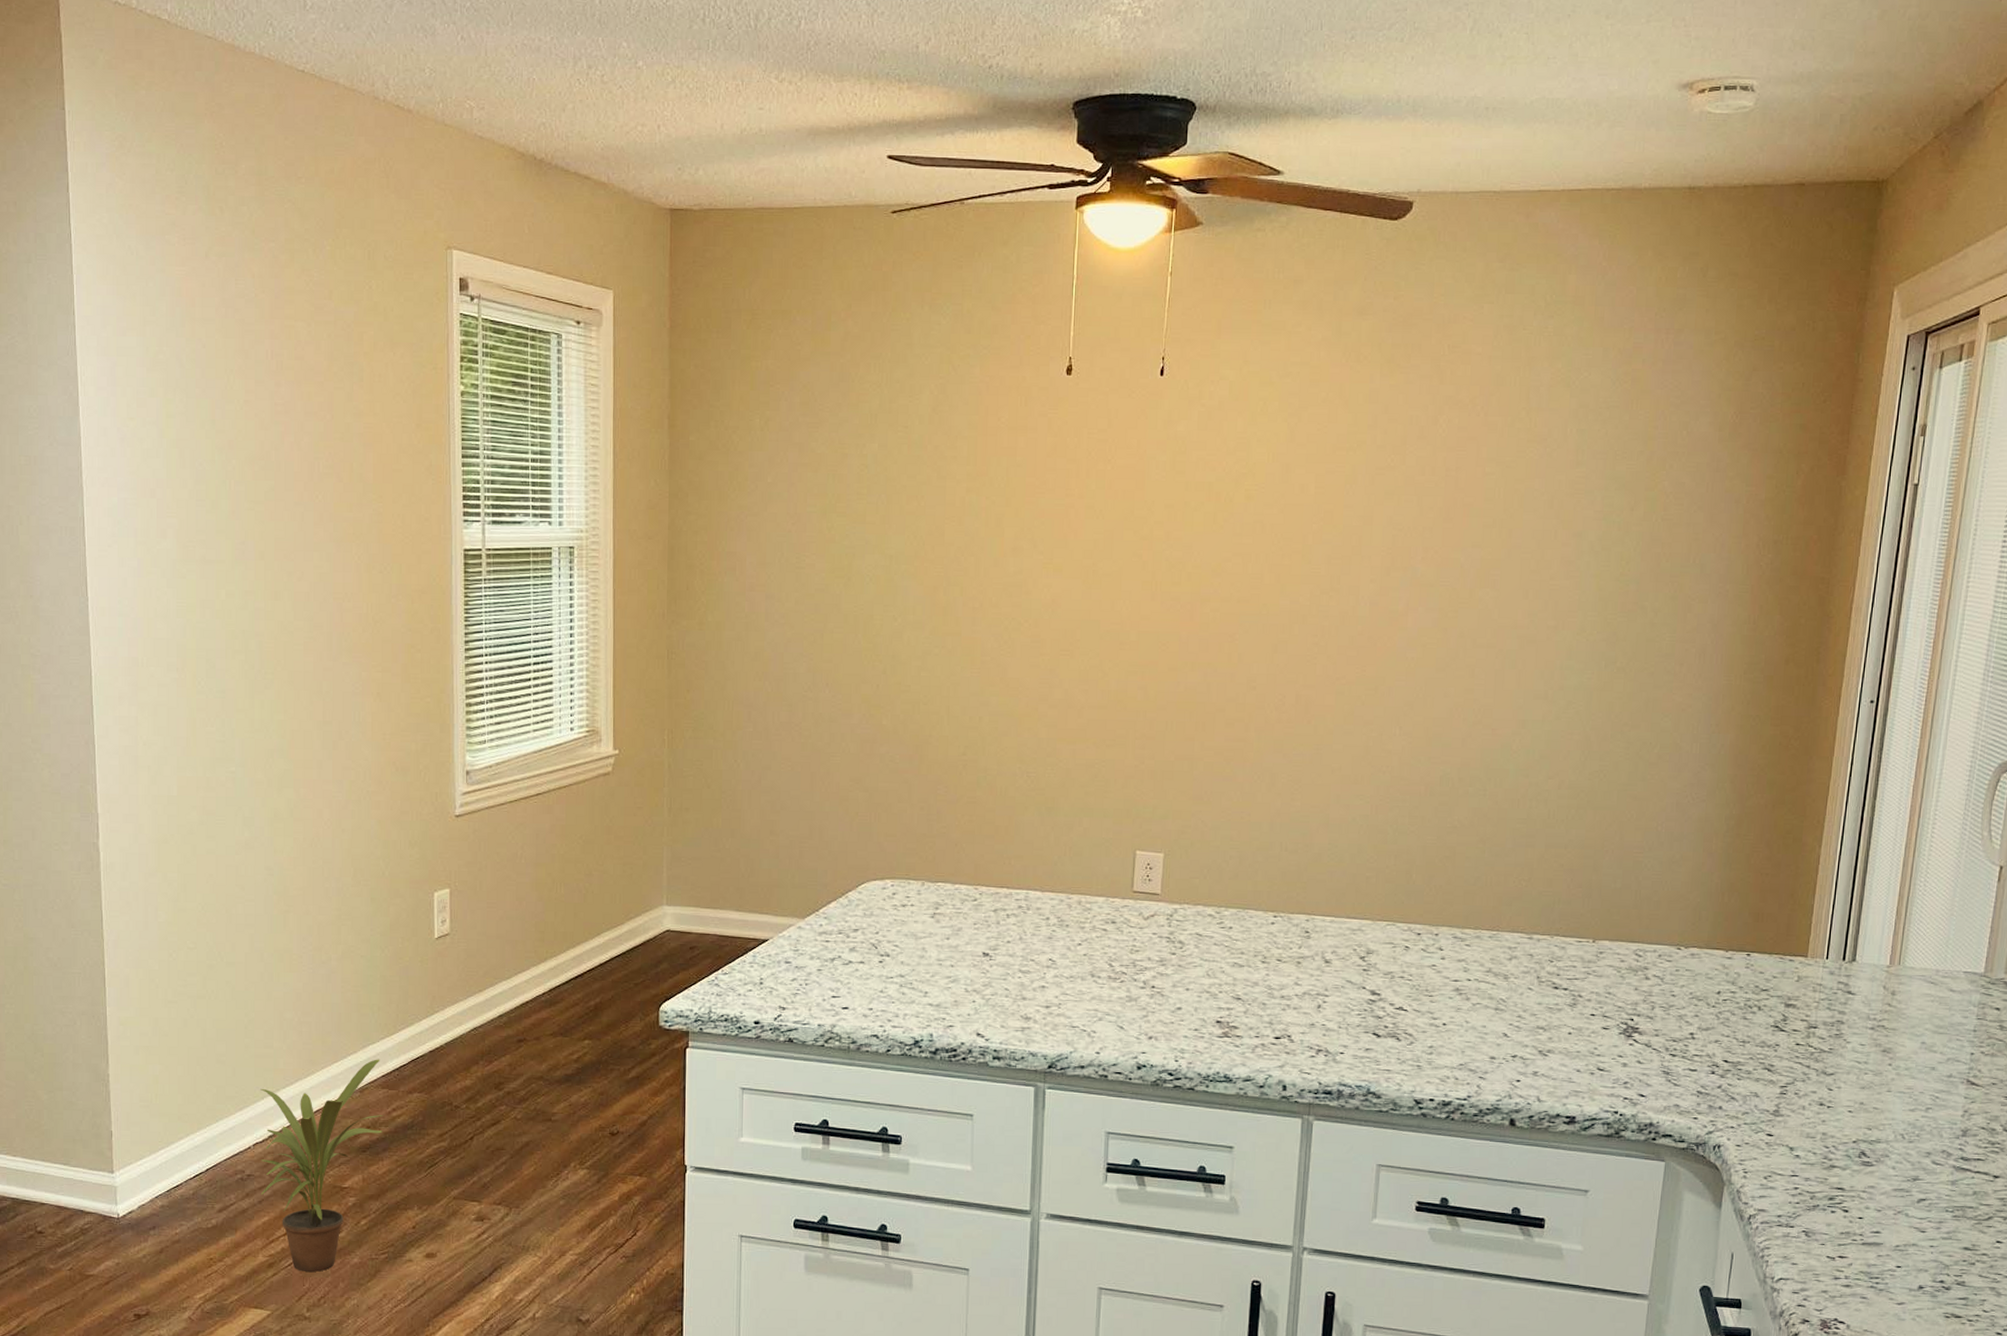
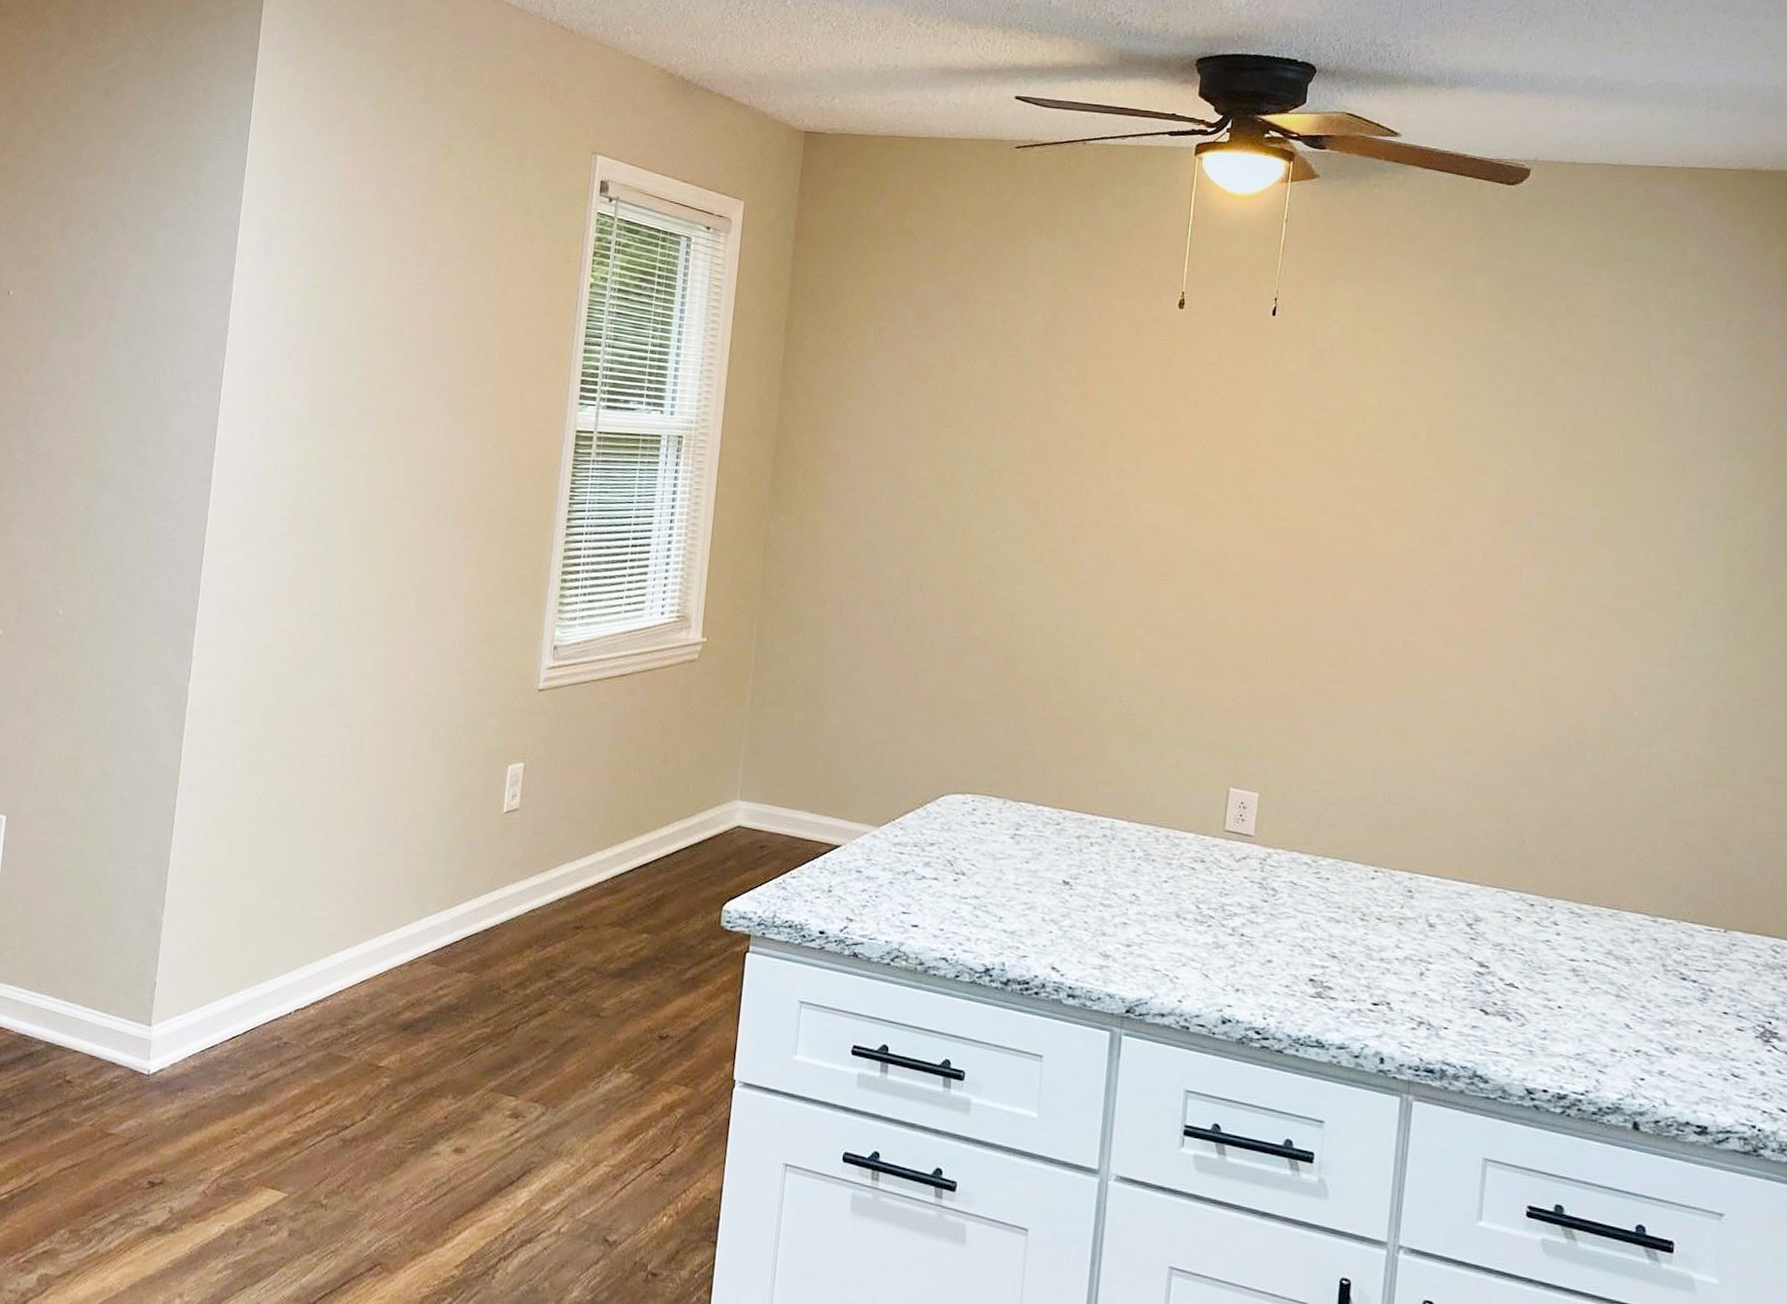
potted plant: present [260,1059,384,1272] -> none [294,932,434,1156]

